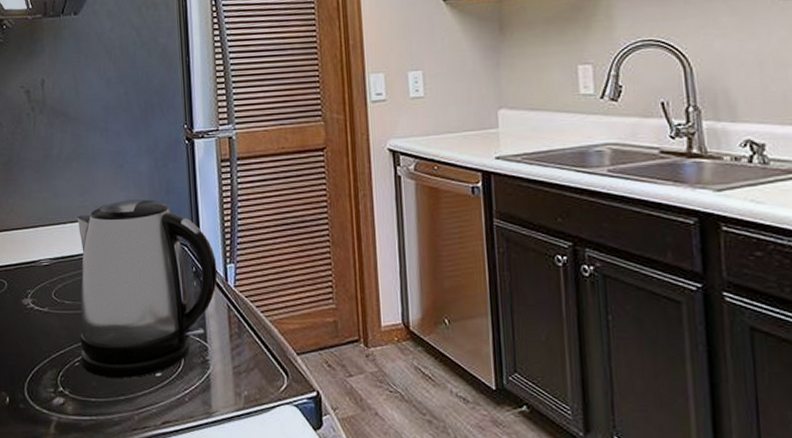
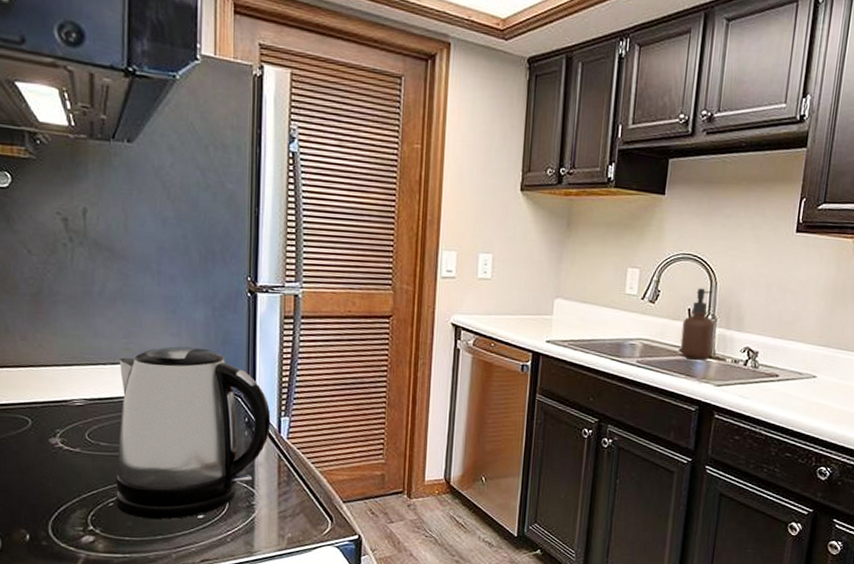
soap dispenser: none [657,77,703,162] -> present [680,288,715,360]

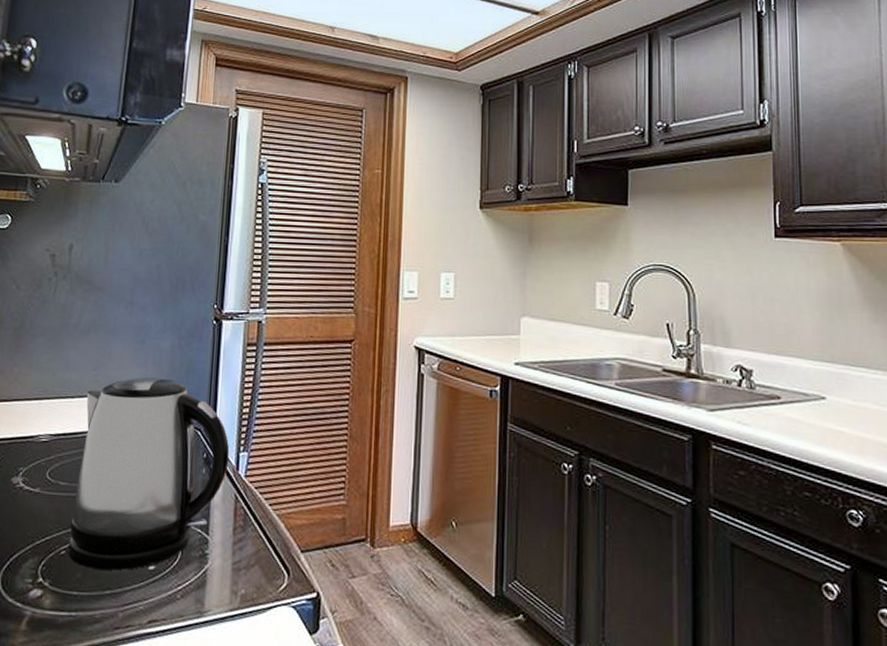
soap dispenser: present [680,288,715,360] -> none [662,301,699,381]

